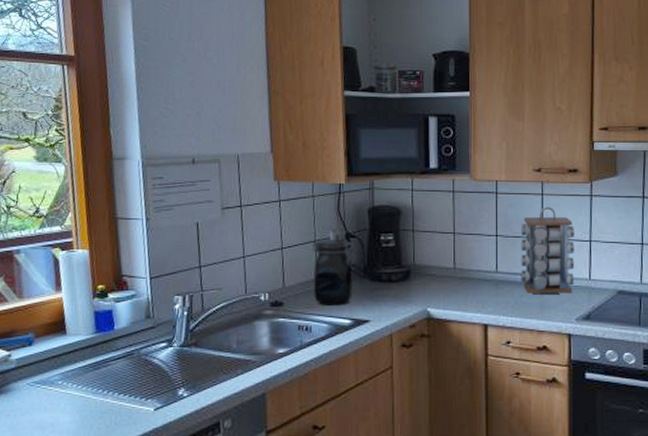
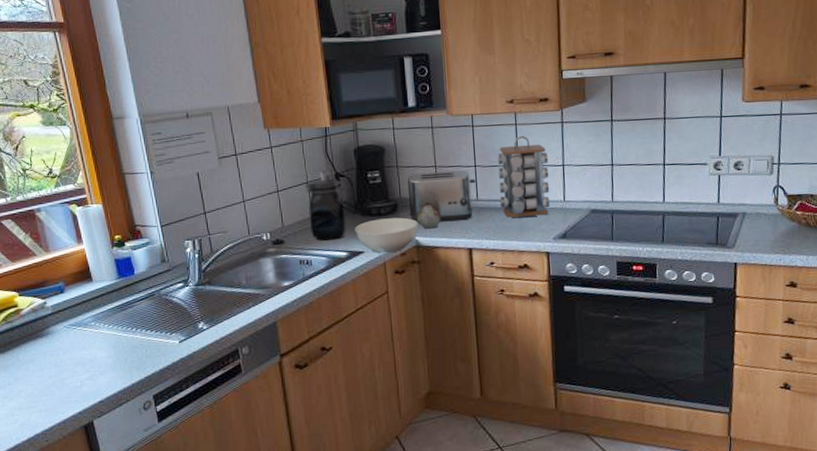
bowl: none [361,286,431,324] -> present [354,217,418,254]
toaster: none [422,239,496,294] -> present [407,170,476,224]
fruit: none [430,270,457,299] -> present [416,201,442,228]

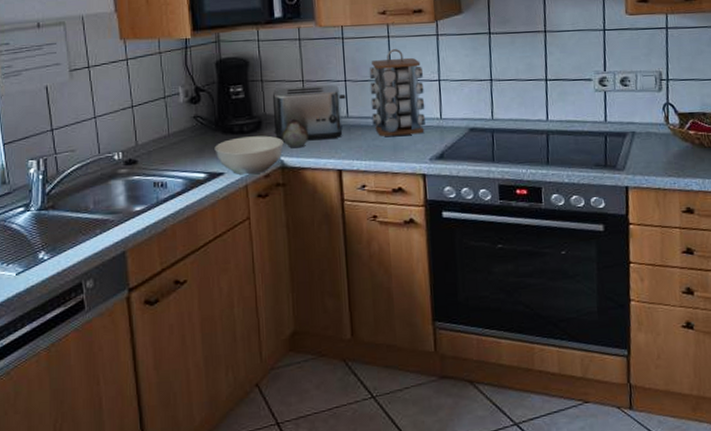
jar: present [305,178,346,241] -> none [162,93,205,161]

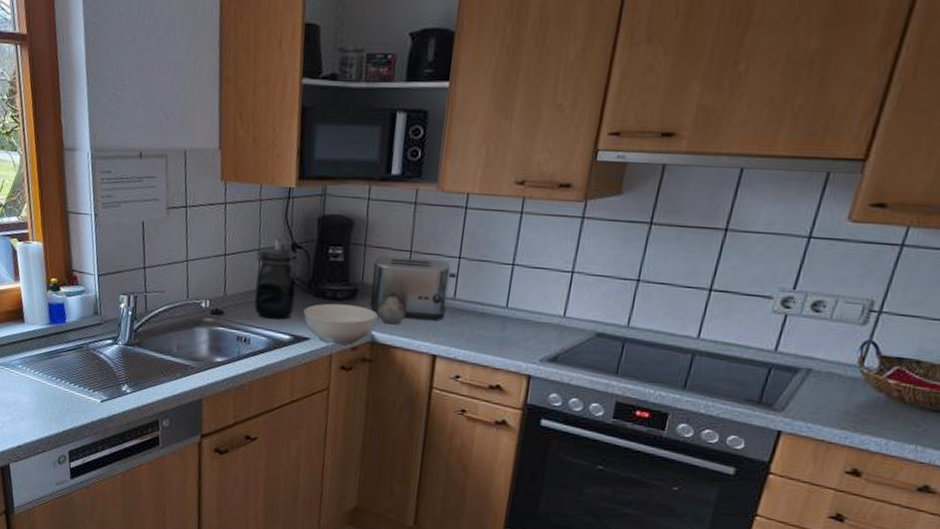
jar: none [162,93,205,161] -> present [254,247,300,319]
spice rack: present [368,49,425,137] -> none [481,228,555,331]

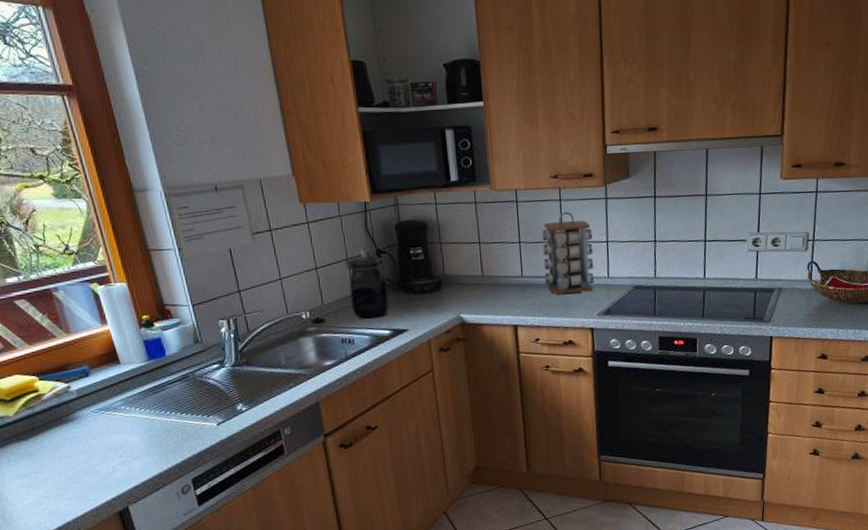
bowl: present [303,303,378,345] -> none [397,294,463,332]
toaster: present [369,256,457,321] -> none [450,246,520,301]
fruit: present [377,291,408,324] -> none [461,278,487,305]
spice rack: none [481,228,555,331] -> present [541,212,594,295]

